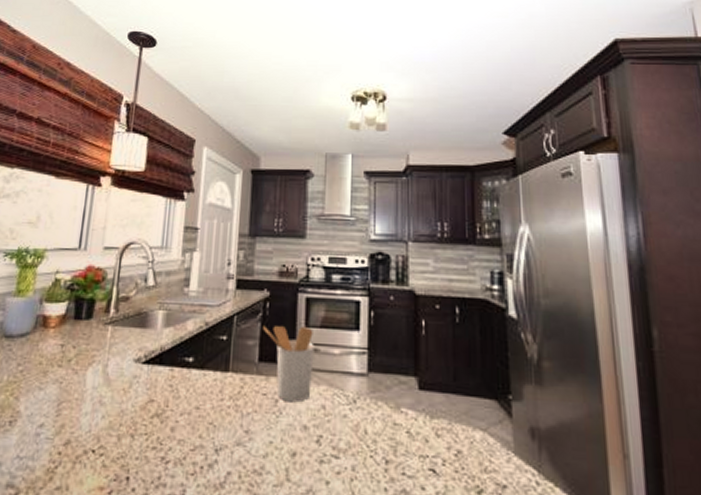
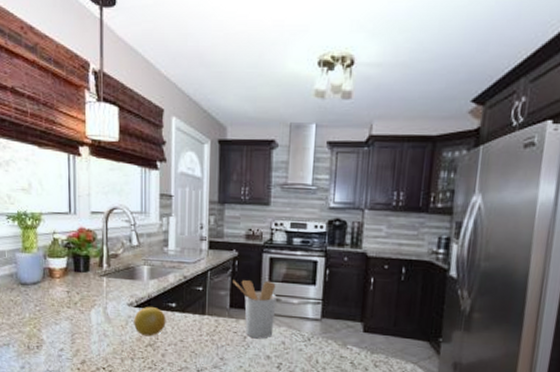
fruit: none [139,363,181,403] -> present [134,307,166,337]

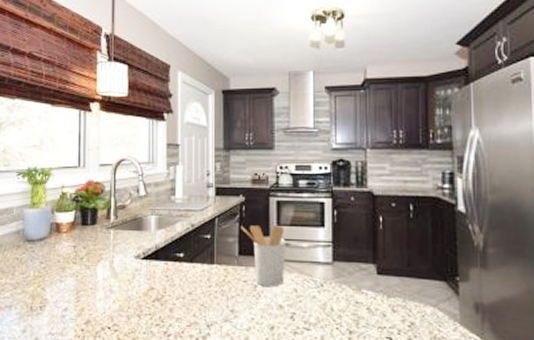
fruit: present [134,307,166,337] -> none [141,258,174,290]

